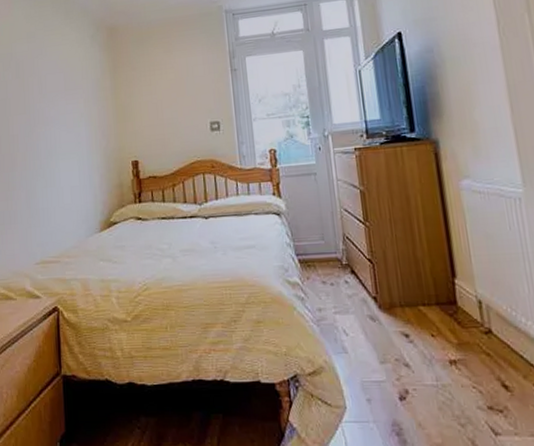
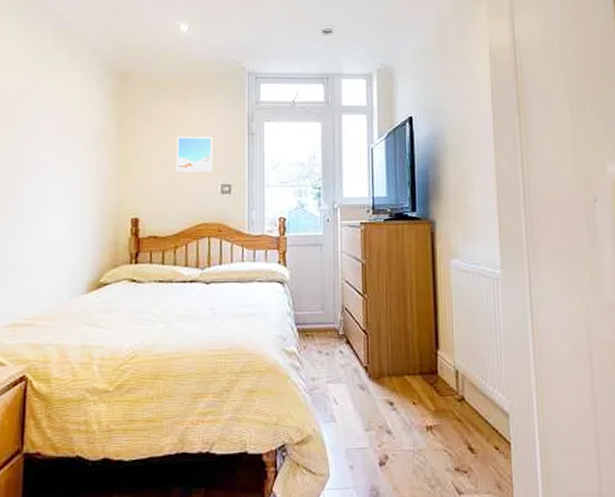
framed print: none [164,77,201,114] -> present [176,136,213,172]

